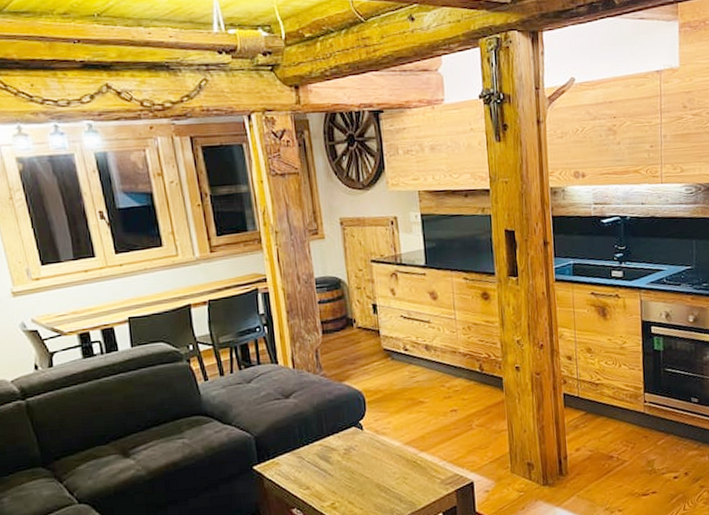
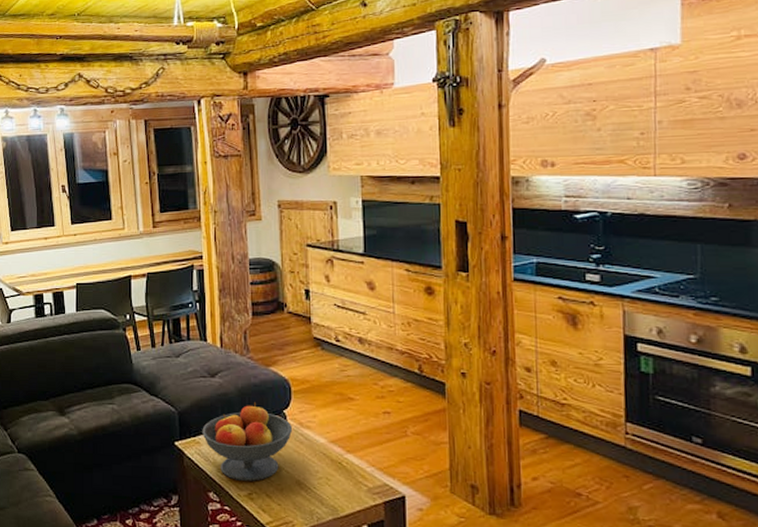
fruit bowl: none [280,417,369,494] -> present [202,403,292,481]

